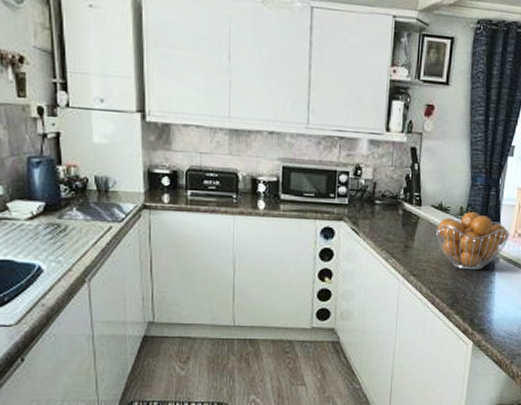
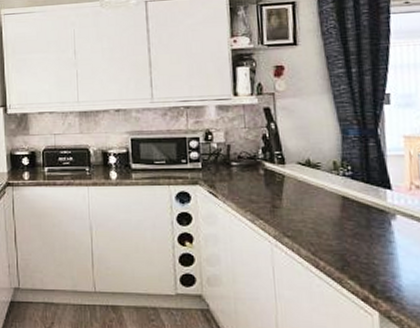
fruit basket: present [435,211,510,270] -> none [306,165,405,229]

